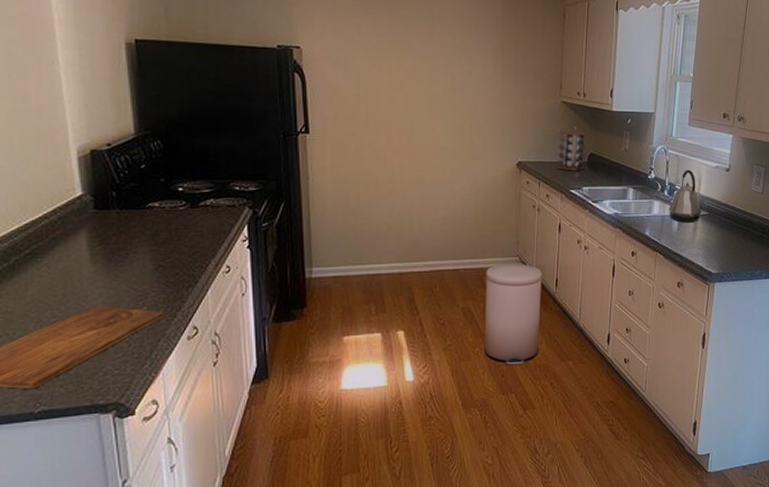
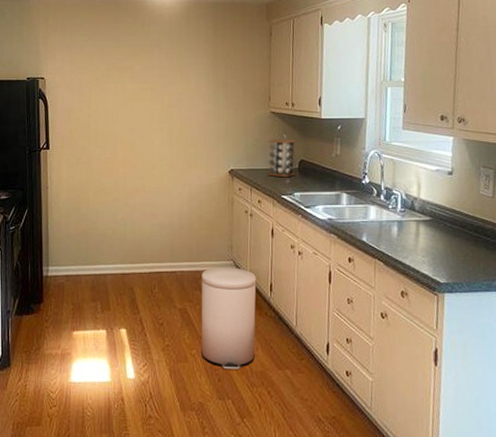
kettle: present [668,169,702,223] -> none [386,173,424,229]

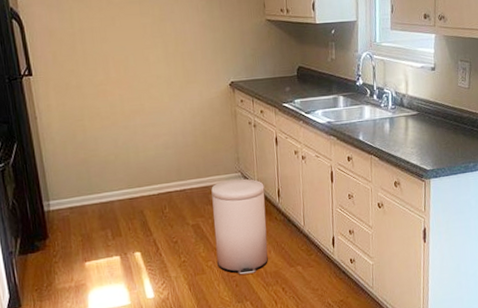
spice rack: present [267,133,297,178] -> none [266,41,295,86]

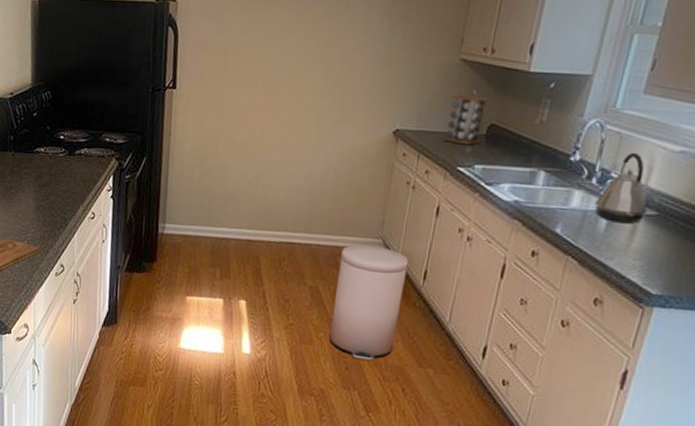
spice rack: none [266,41,295,86] -> present [442,88,490,146]
kettle: none [379,72,411,124] -> present [594,152,648,224]

